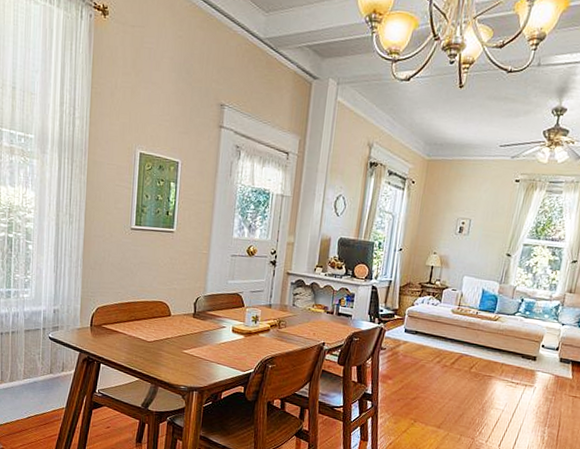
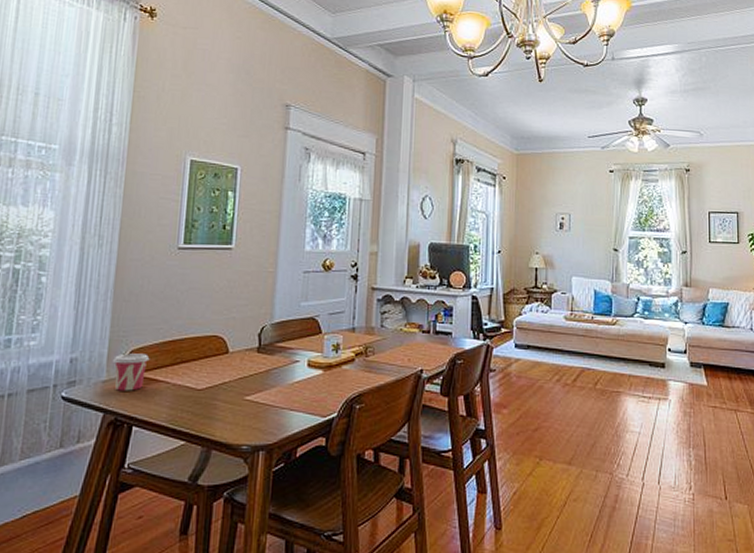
cup: none [85,309,112,338] -> present [113,353,150,391]

